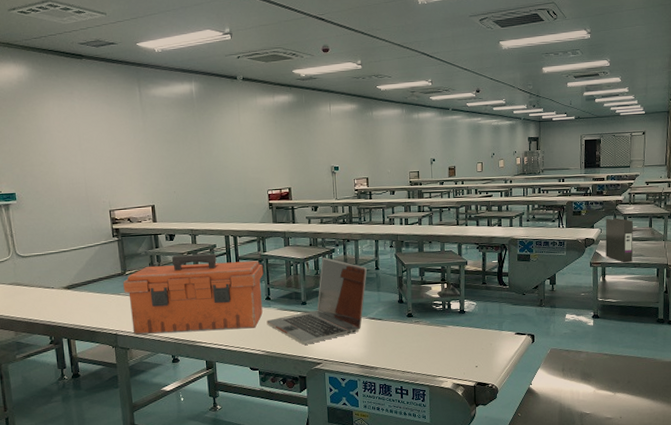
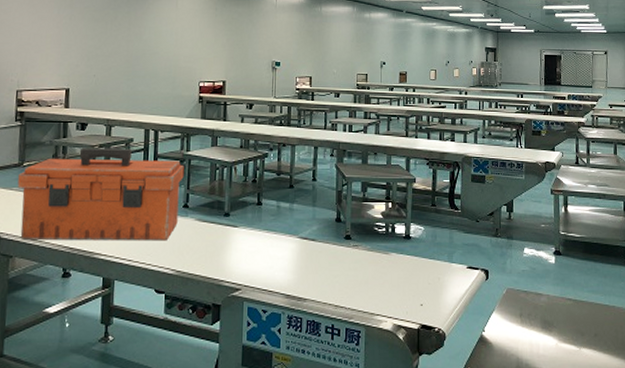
laptop: present [266,257,367,345] -> none [181,163,302,265]
binder: present [605,218,633,262] -> none [567,141,598,191]

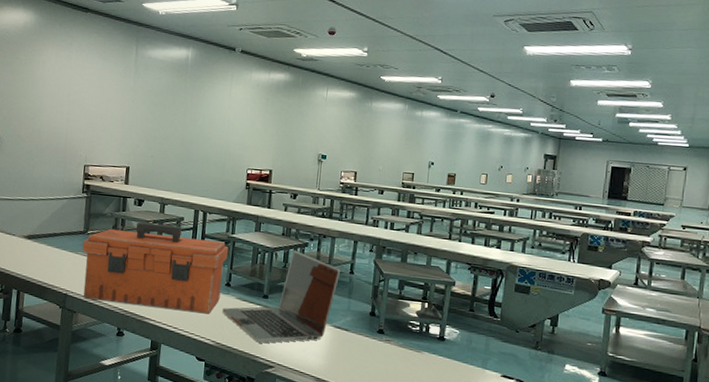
laptop: none [181,163,302,265] -> present [222,251,340,344]

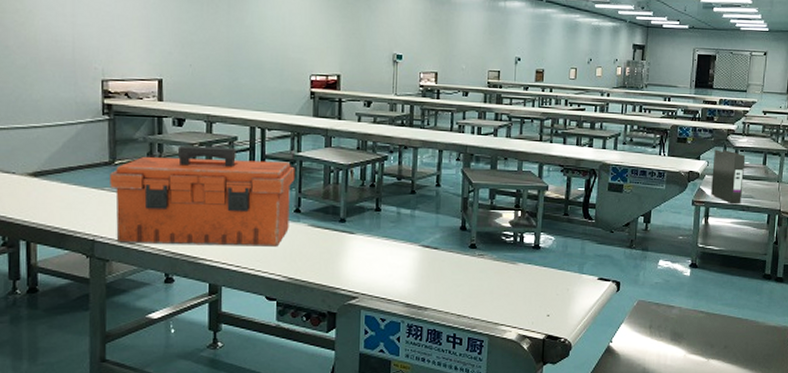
laptop: present [222,251,340,344] -> none [293,166,425,273]
binder: none [623,260,661,316] -> present [711,149,745,203]

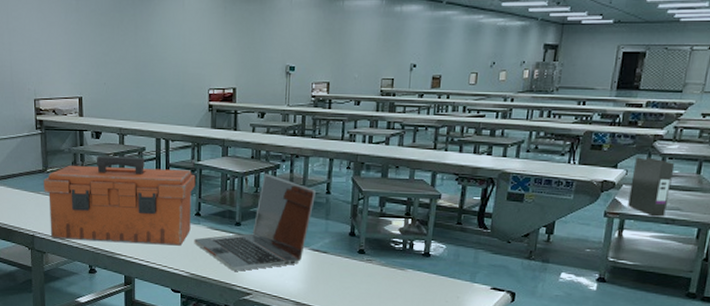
laptop: none [293,166,425,273] -> present [194,174,316,271]

